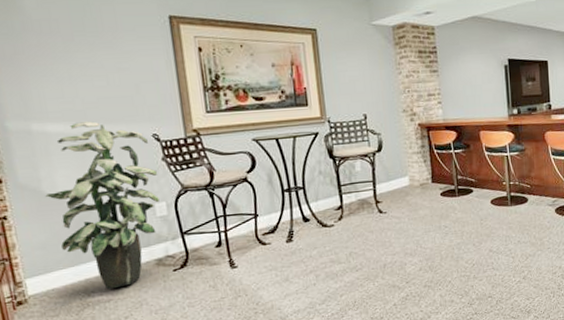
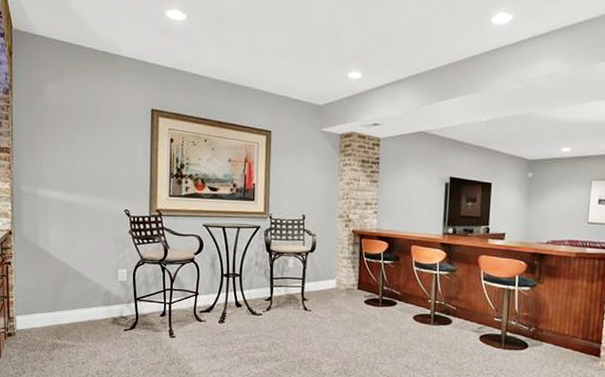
indoor plant: present [45,121,159,289] -> none [40,192,123,337]

